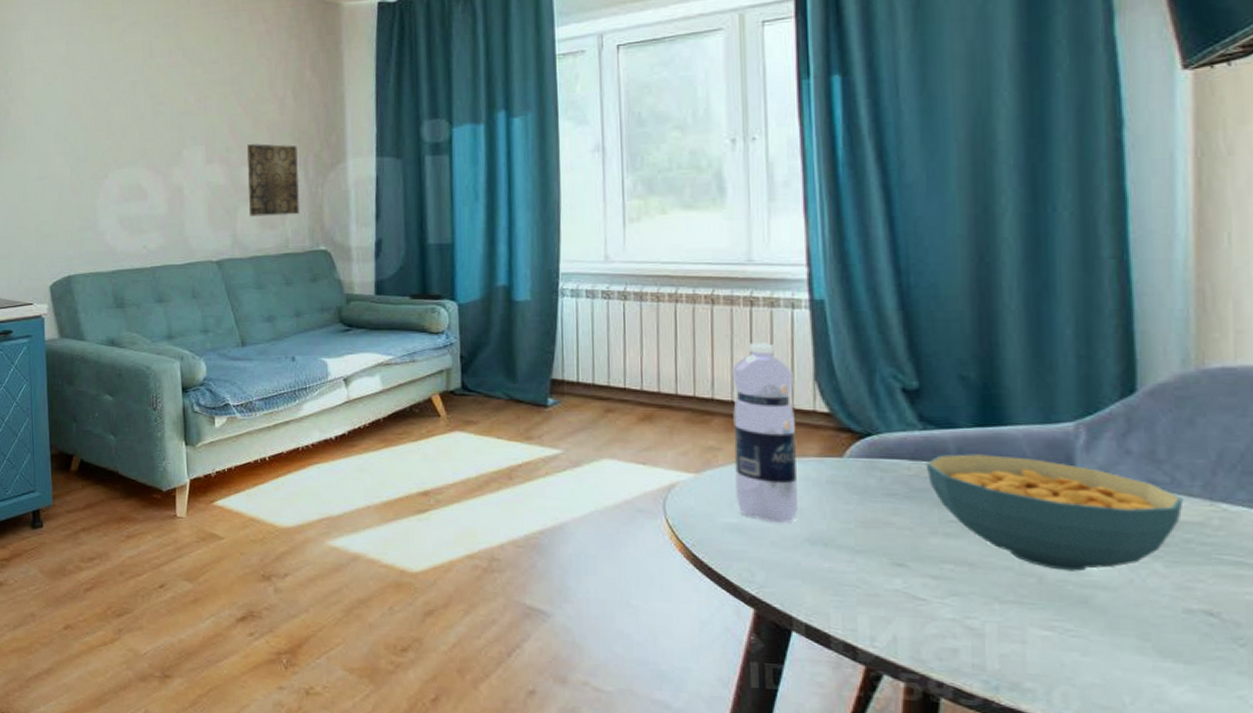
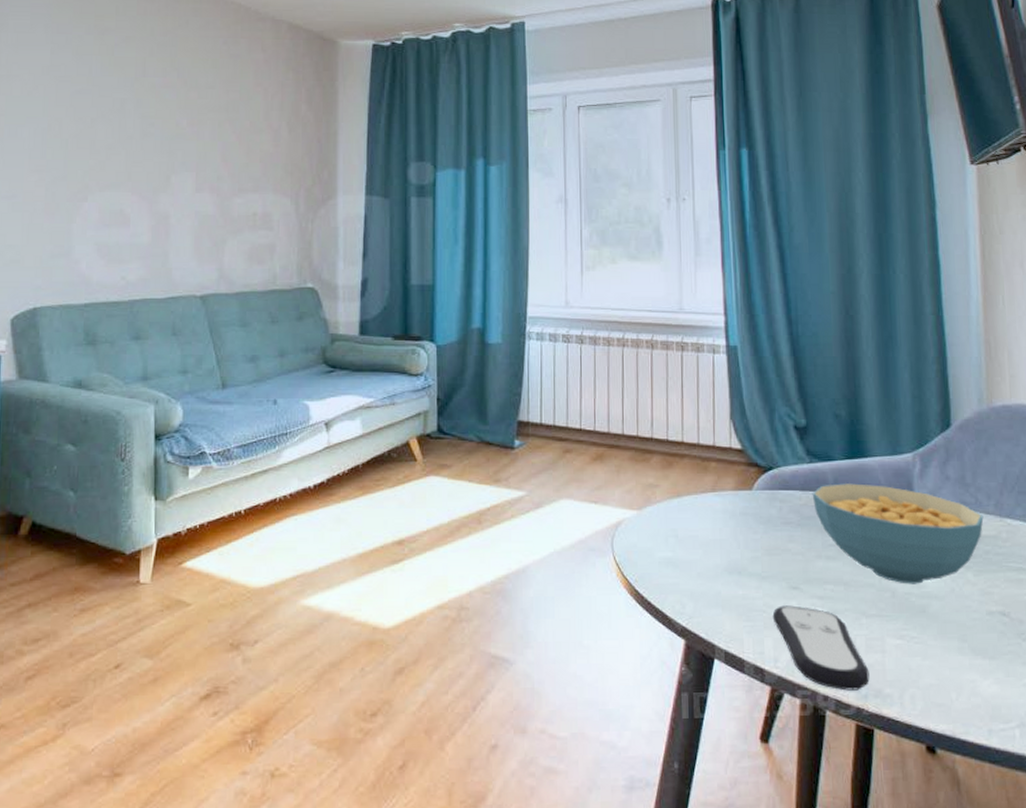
wall art: present [247,144,301,218] -> none [238,174,291,251]
water bottle: present [732,343,799,523] -> none [667,385,719,554]
remote control: none [868,582,1003,681] -> present [772,605,870,691]

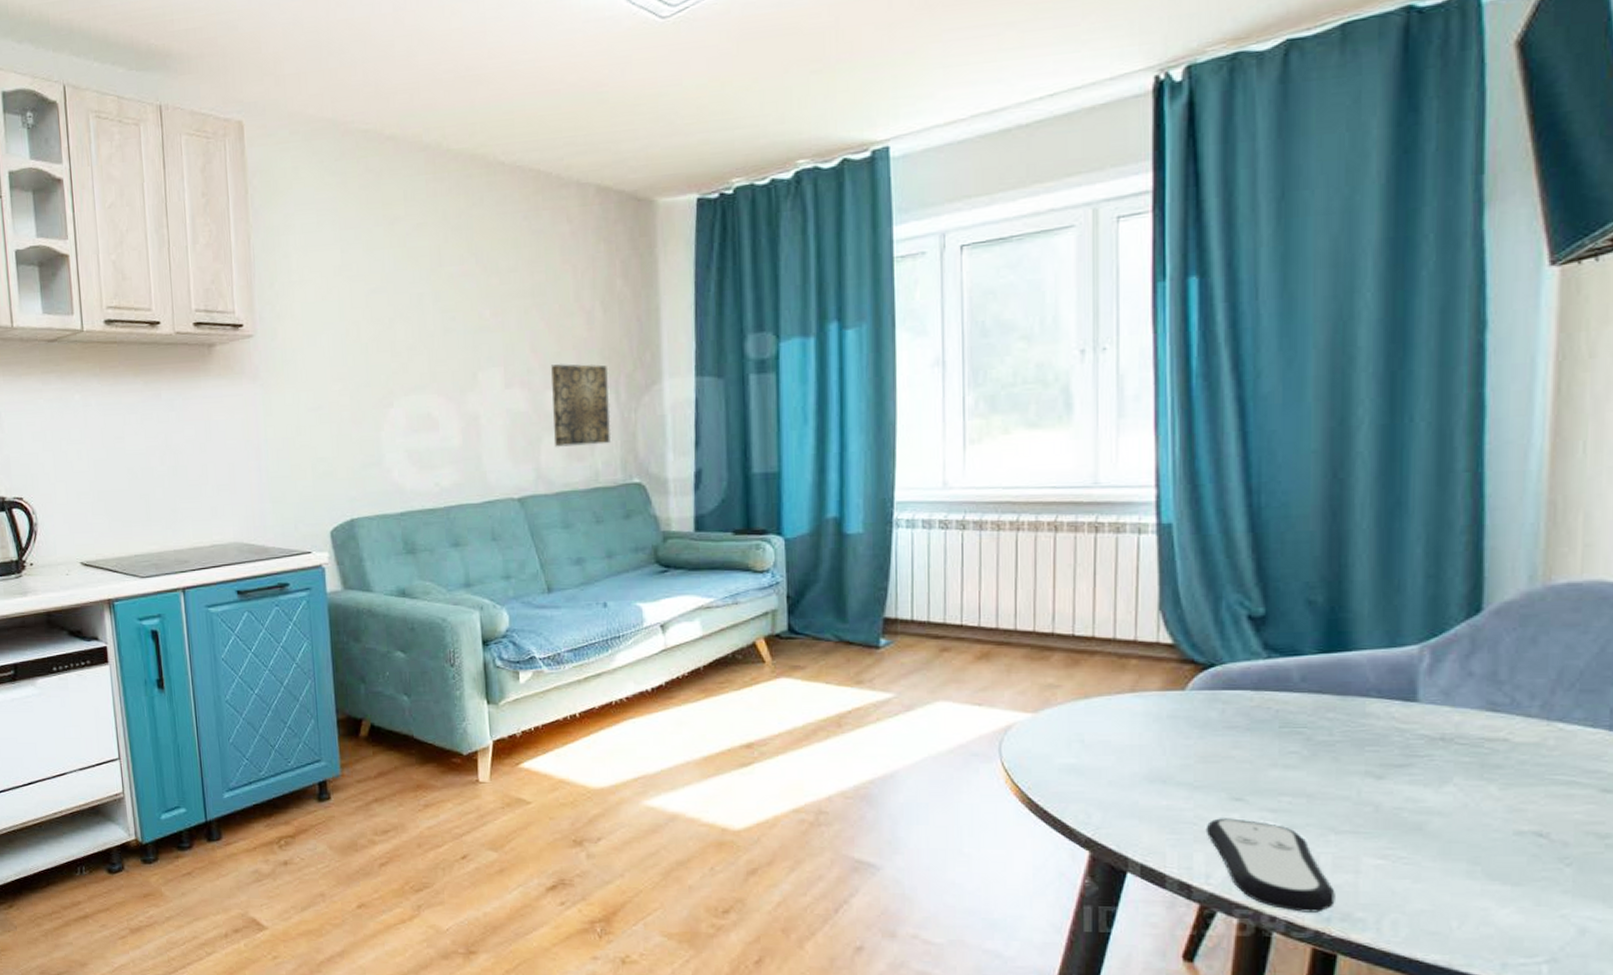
wall art: none [238,174,291,251] -> present [551,364,612,448]
cereal bowl: present [812,483,984,584] -> none [1268,682,1522,798]

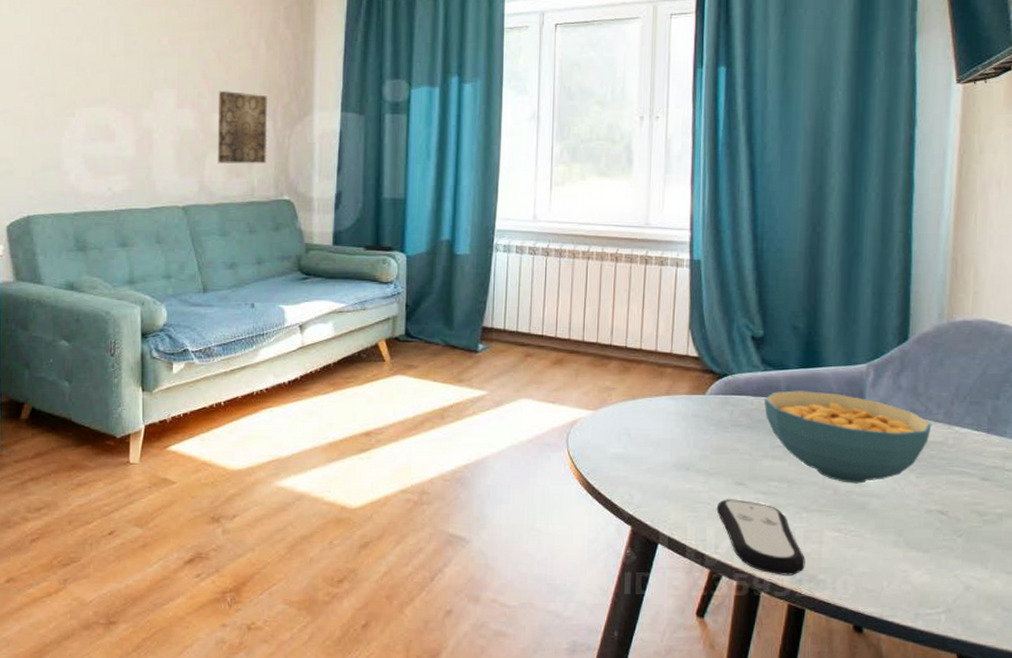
cereal bowl: none [1268,682,1522,798] -> present [764,390,932,484]

